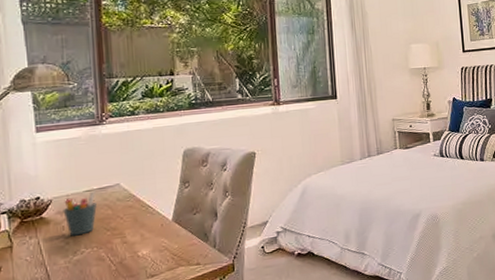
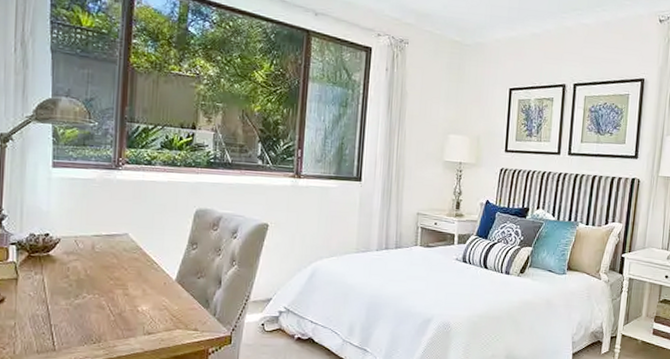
pen holder: present [63,191,97,236] -> none [70,237,104,280]

